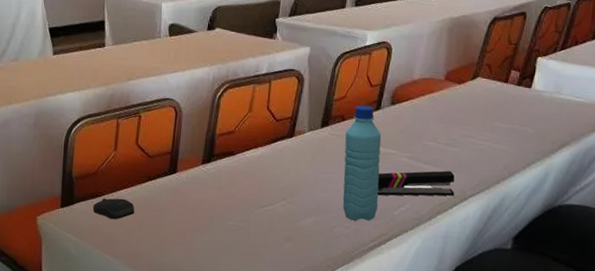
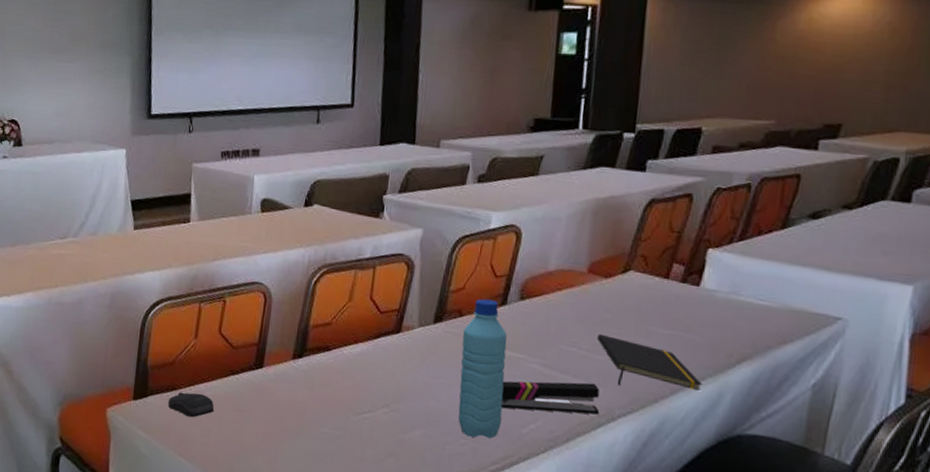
notepad: none [452,130,533,172] -> present [596,333,702,390]

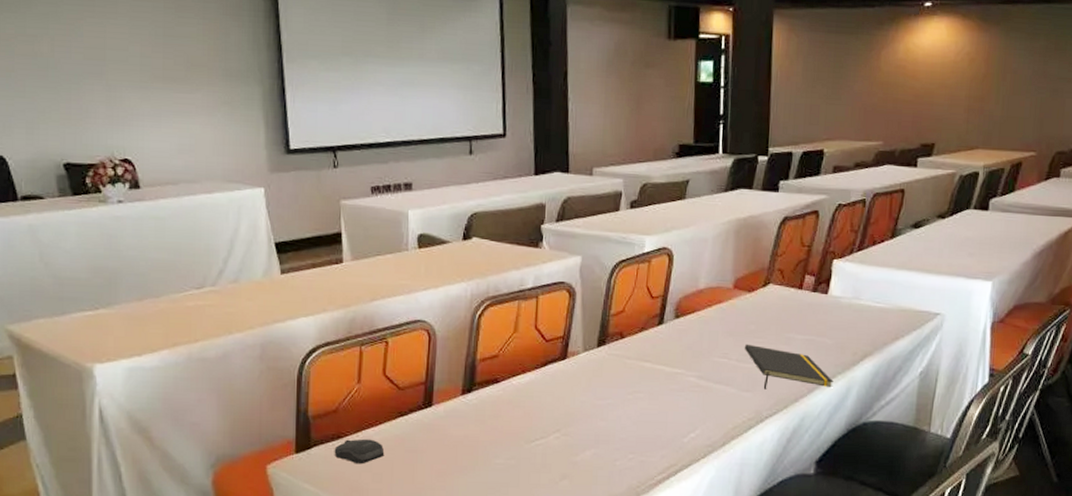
water bottle: present [458,299,508,439] -> none [624,320,666,451]
stapler: present [500,381,600,415] -> none [663,390,750,422]

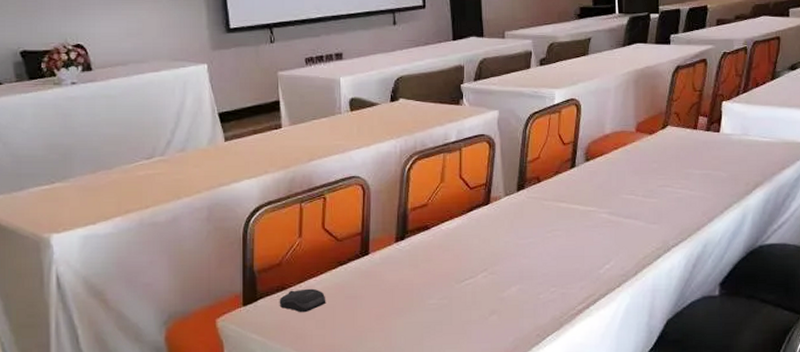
notepad: present [744,344,833,390] -> none [649,181,730,221]

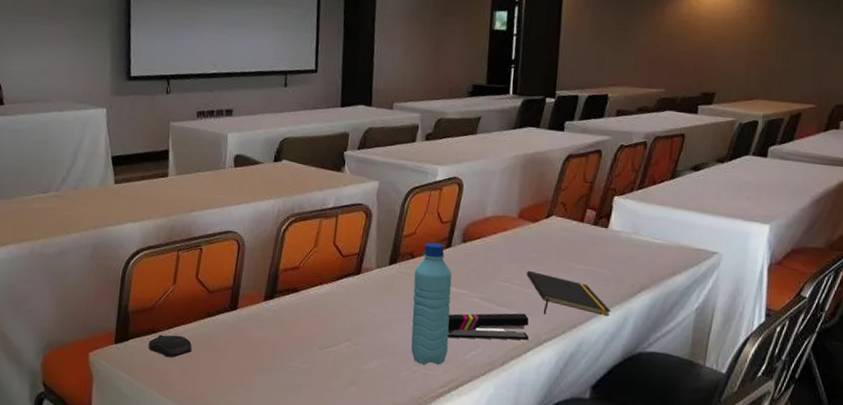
water bottle: none [542,164,582,284] -> present [411,242,452,365]
stapler: none [580,222,658,255] -> present [446,313,529,341]
notepad: none [649,181,730,221] -> present [526,270,611,316]

